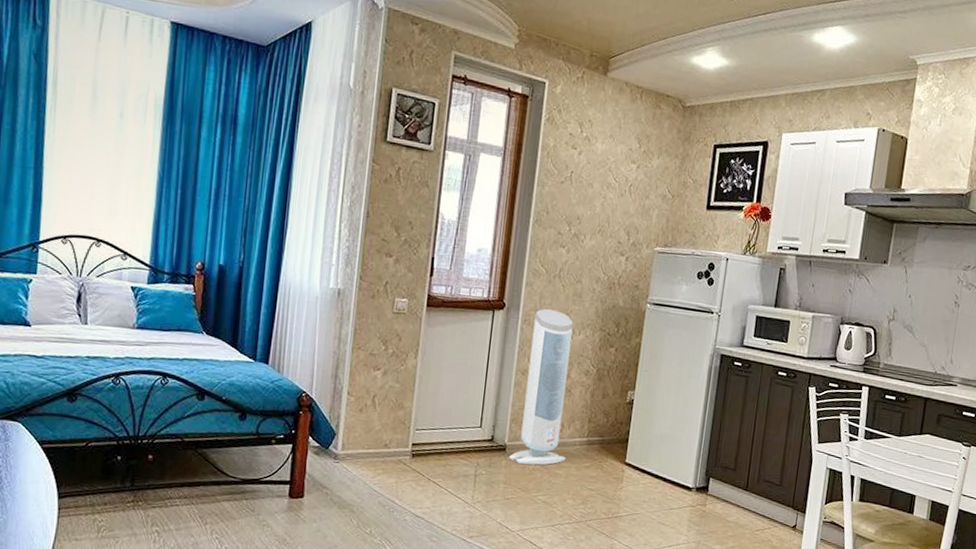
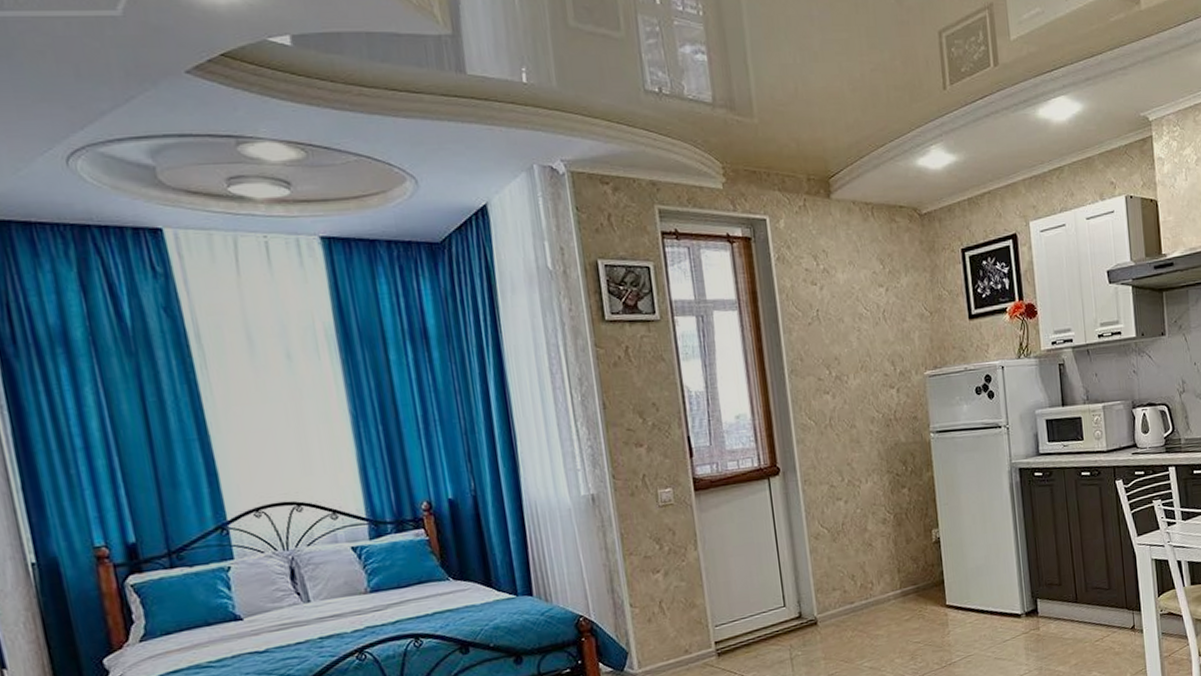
air purifier: present [508,309,574,465] -> none [814,462,883,635]

